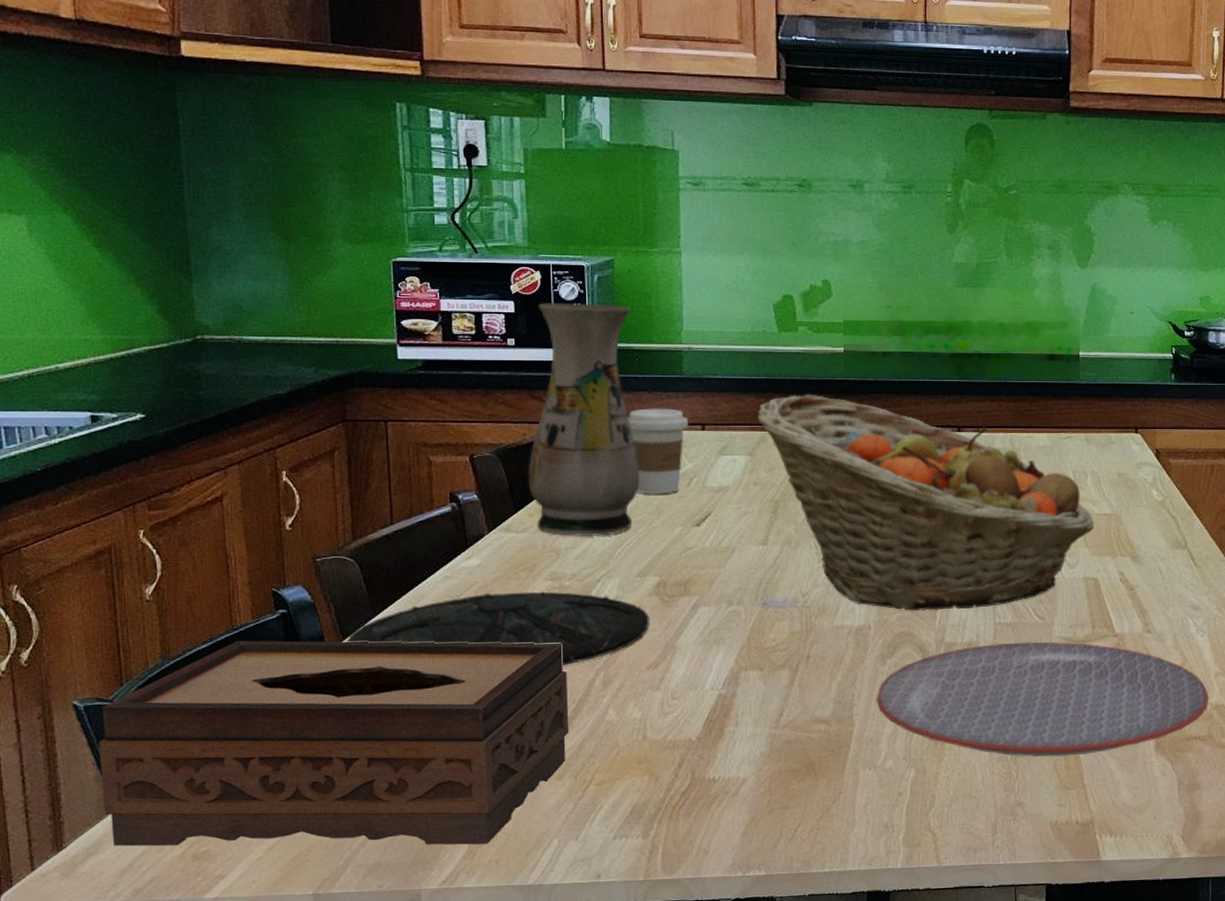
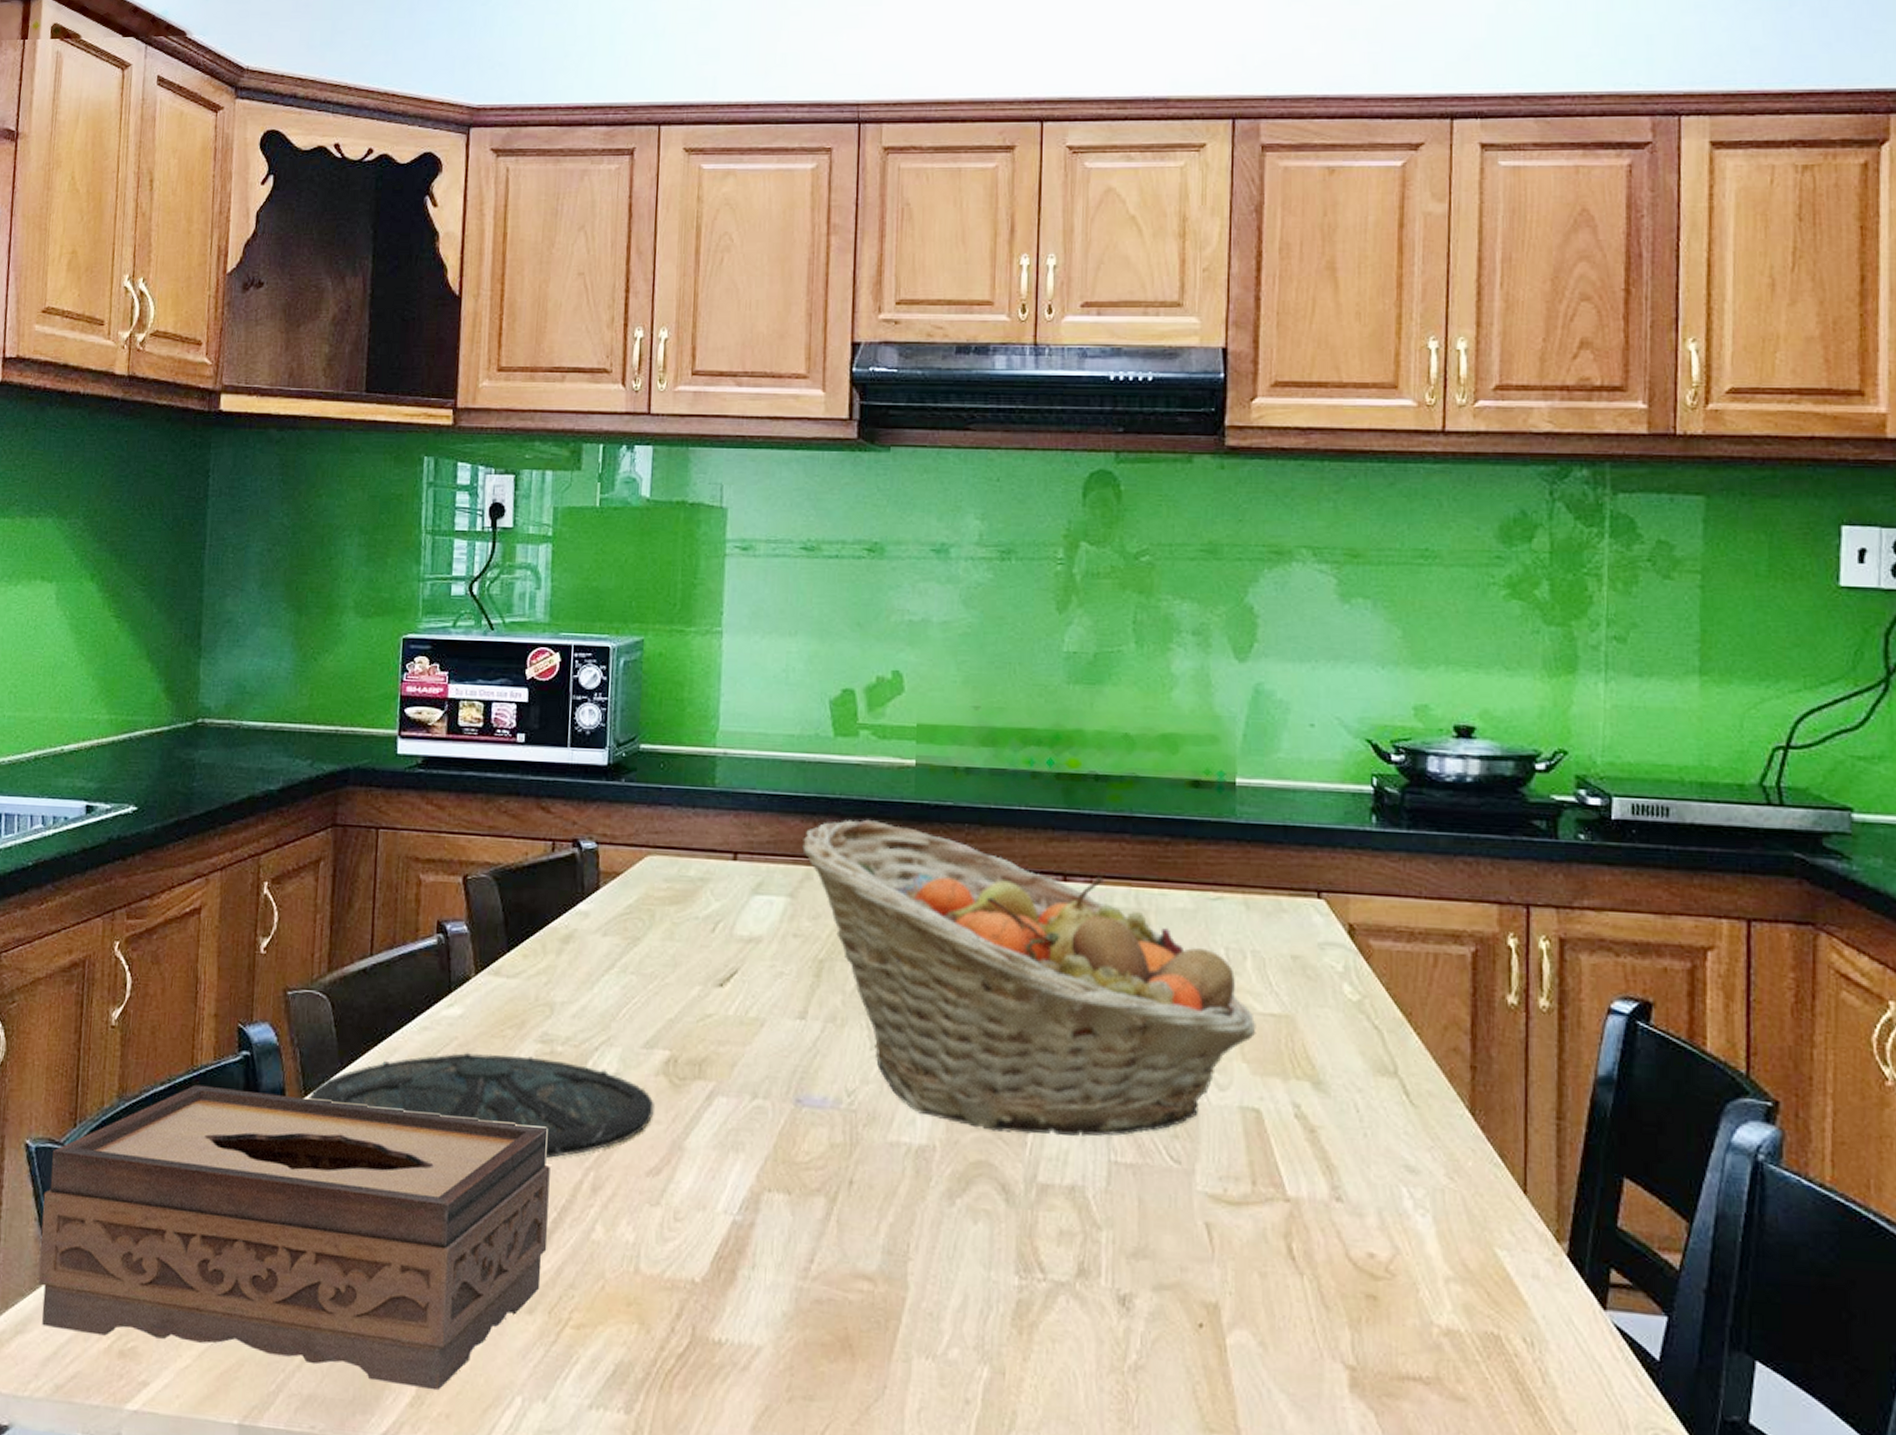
vase: present [528,303,640,537] -> none [525,691,660,991]
coffee cup: present [628,408,689,495] -> none [646,828,719,941]
plate: present [876,641,1209,758] -> none [939,1192,1436,1381]

